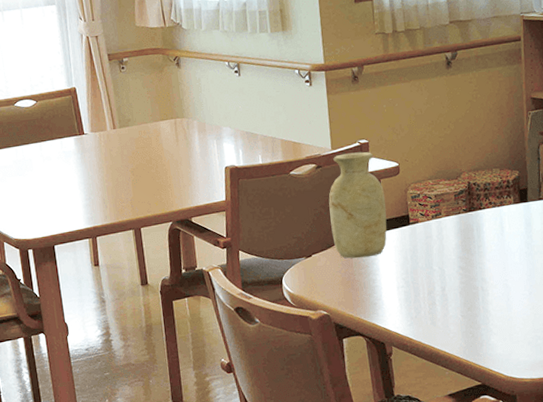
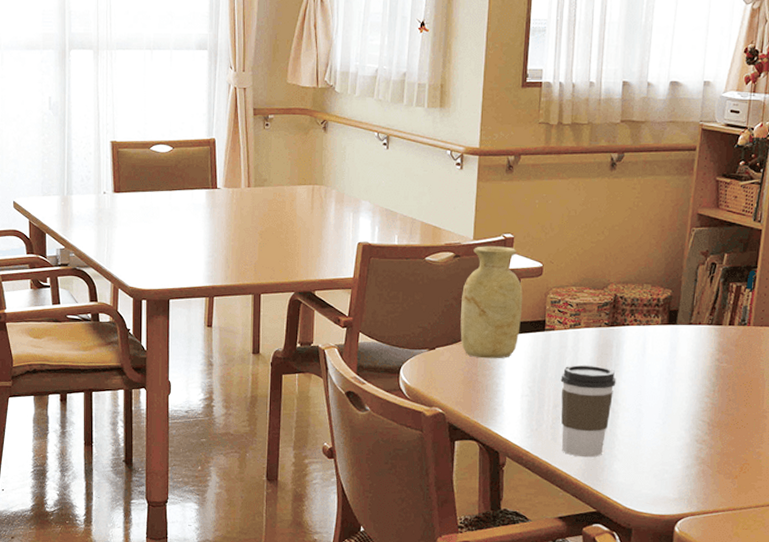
coffee cup: none [431,250,482,337] -> present [560,364,617,458]

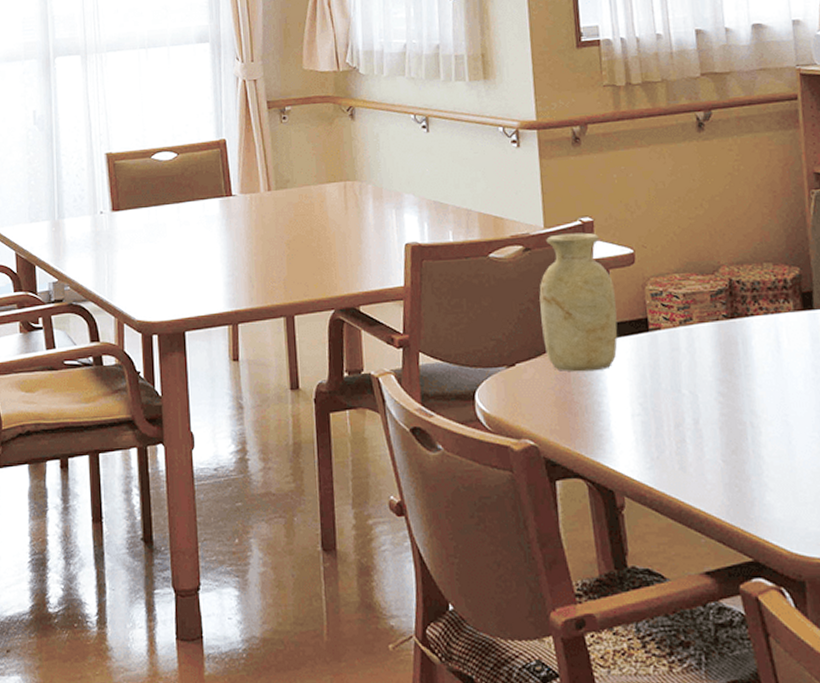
coffee cup: present [560,364,617,458] -> none [678,369,750,490]

